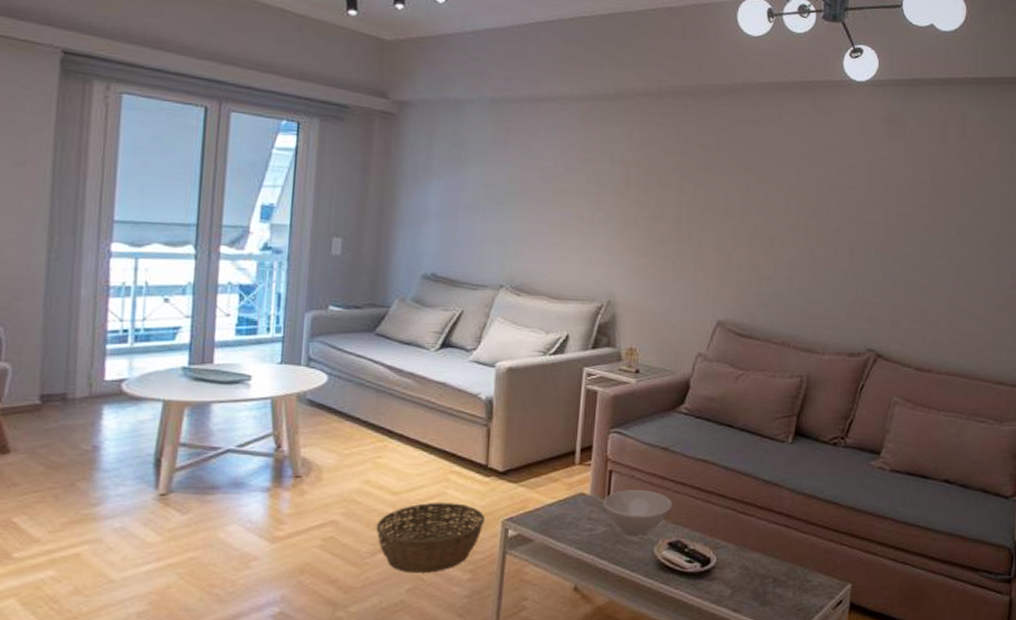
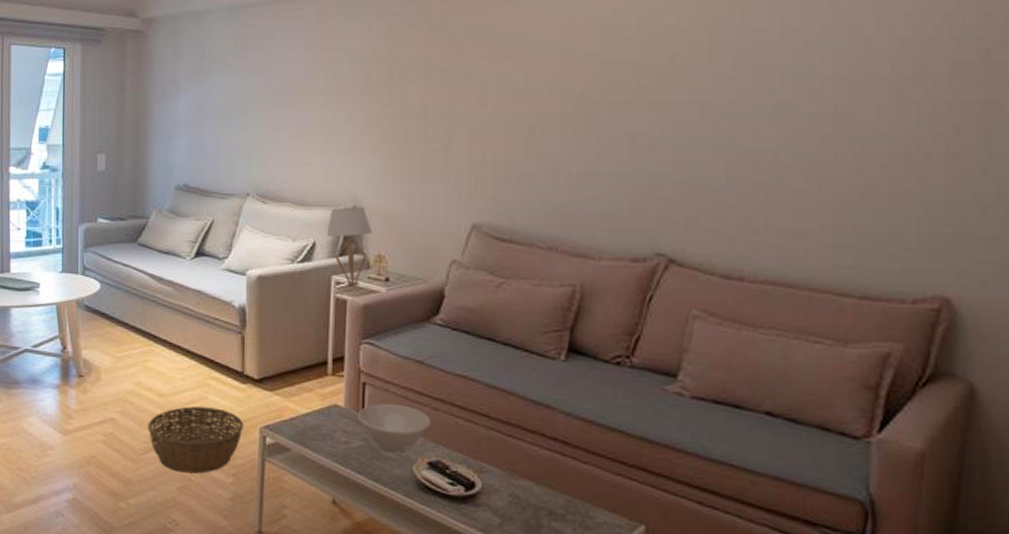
table lamp: none [580,302,626,378] -> present [326,207,373,286]

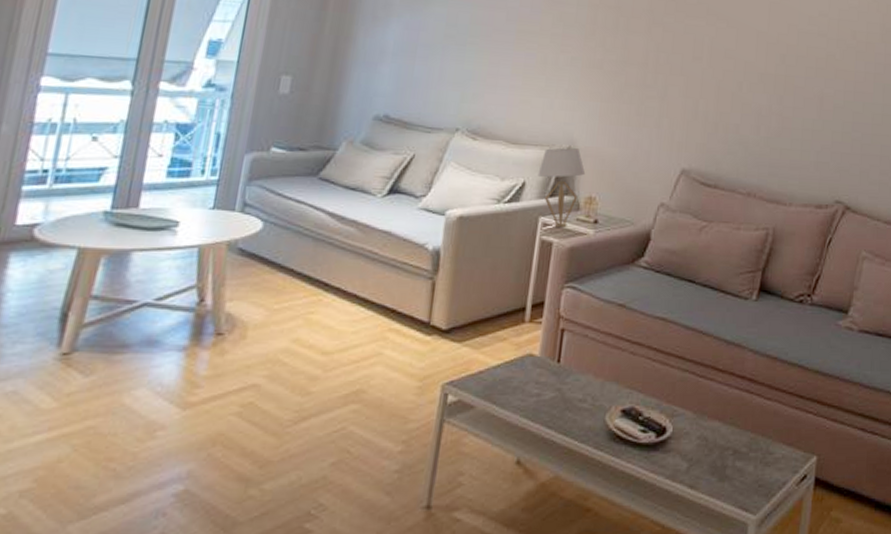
basket: present [148,406,243,474] -> none [301,363,423,444]
bowl: present [359,403,431,452] -> none [553,349,628,401]

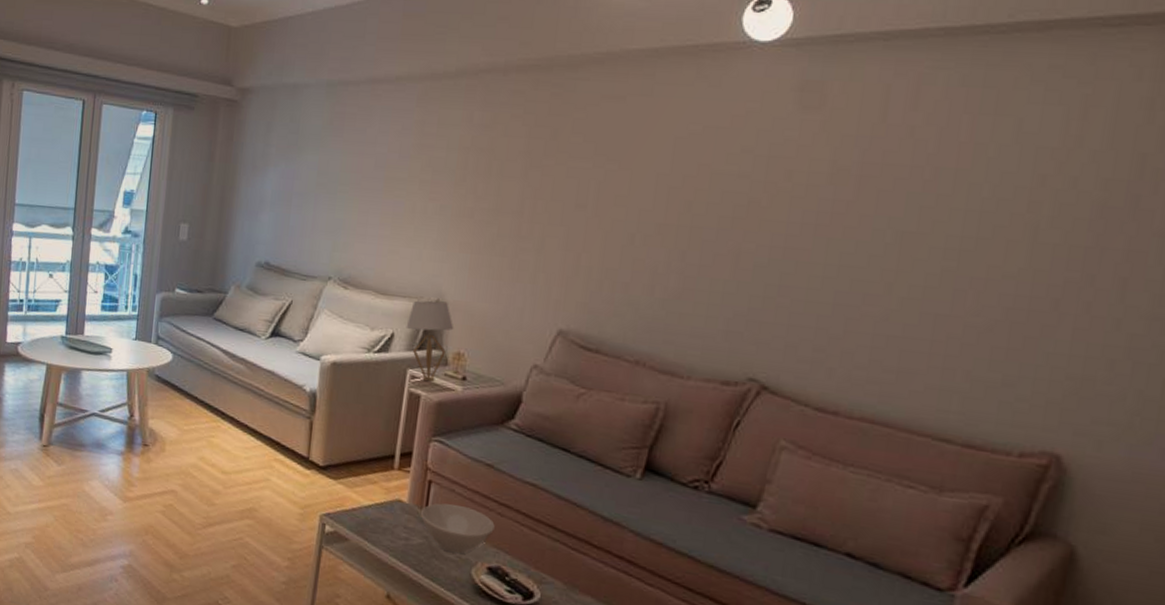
bowl: none [553,349,628,401] -> present [421,503,495,554]

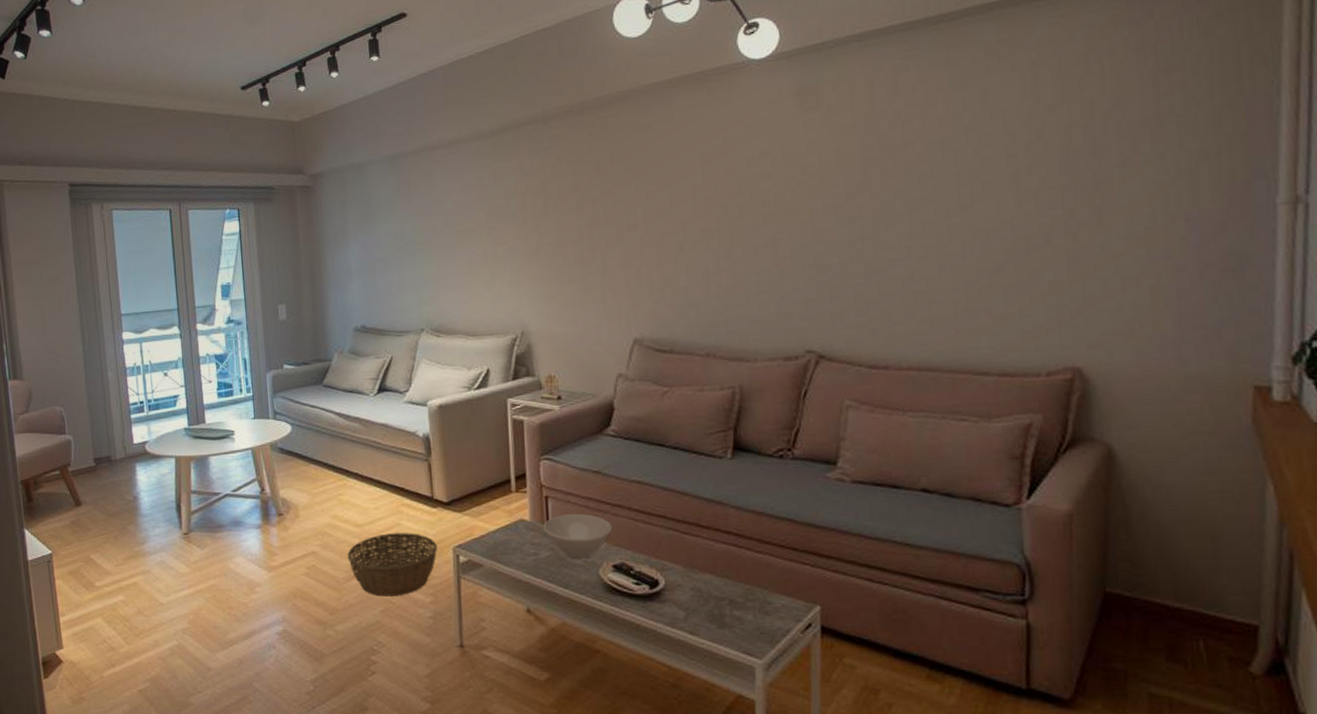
basket: none [207,486,304,554] -> present [347,532,437,597]
table lamp: present [406,300,454,382] -> none [498,332,542,407]

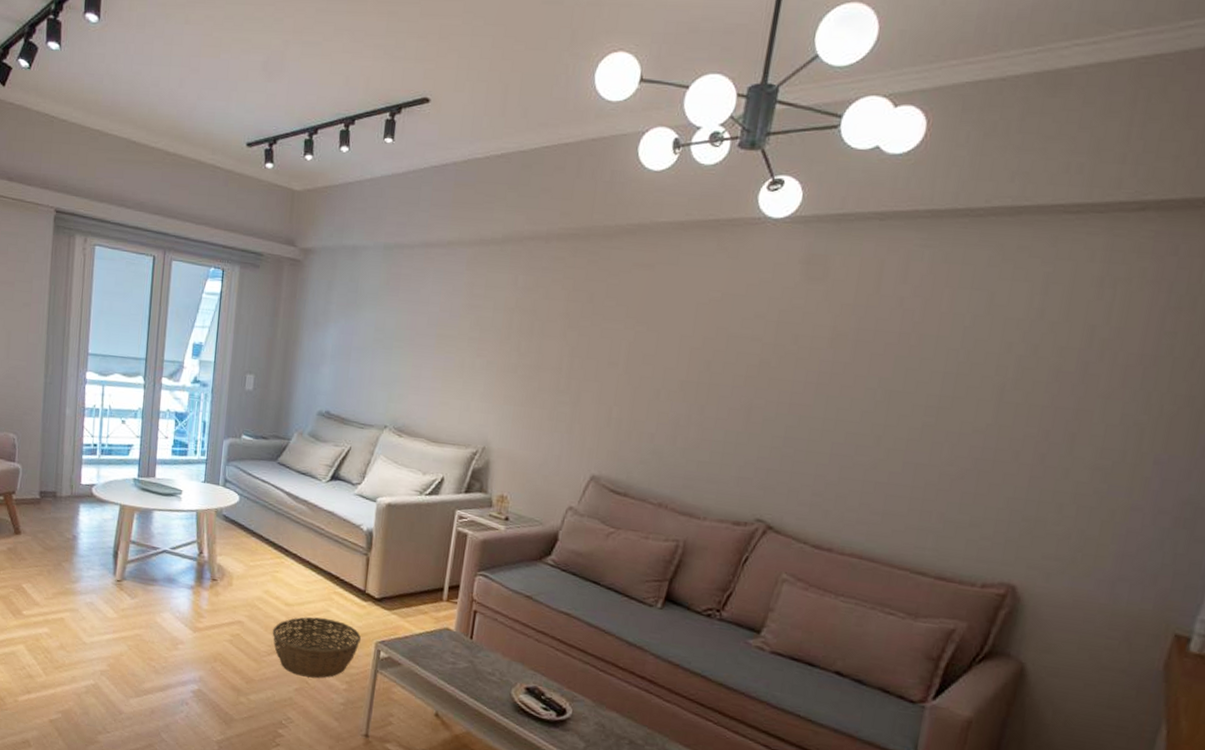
bowl: present [544,513,612,559] -> none [467,631,533,676]

